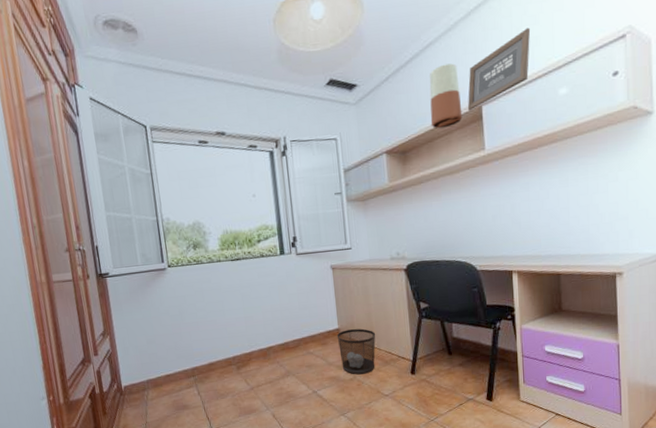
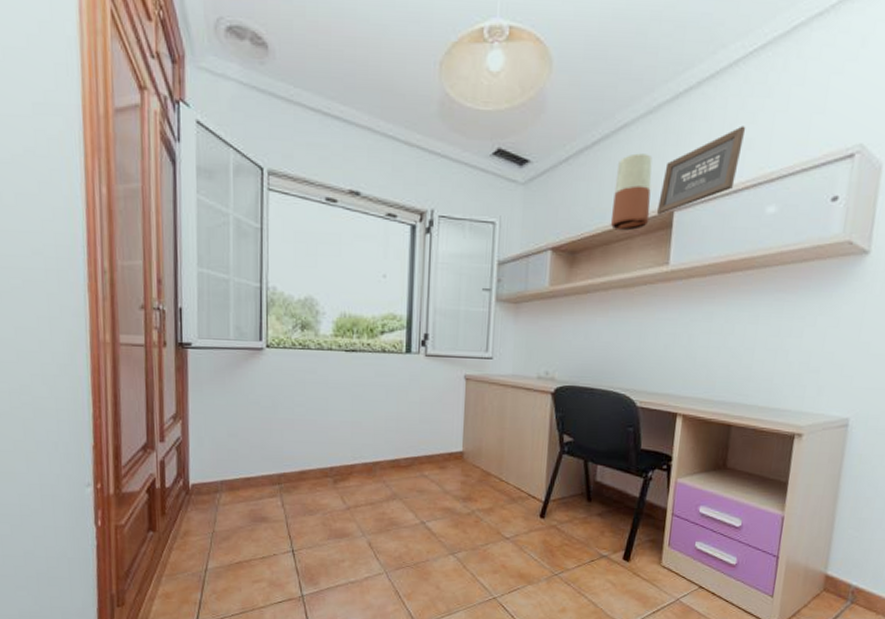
waste bin: present [336,328,376,375] -> none [459,455,506,510]

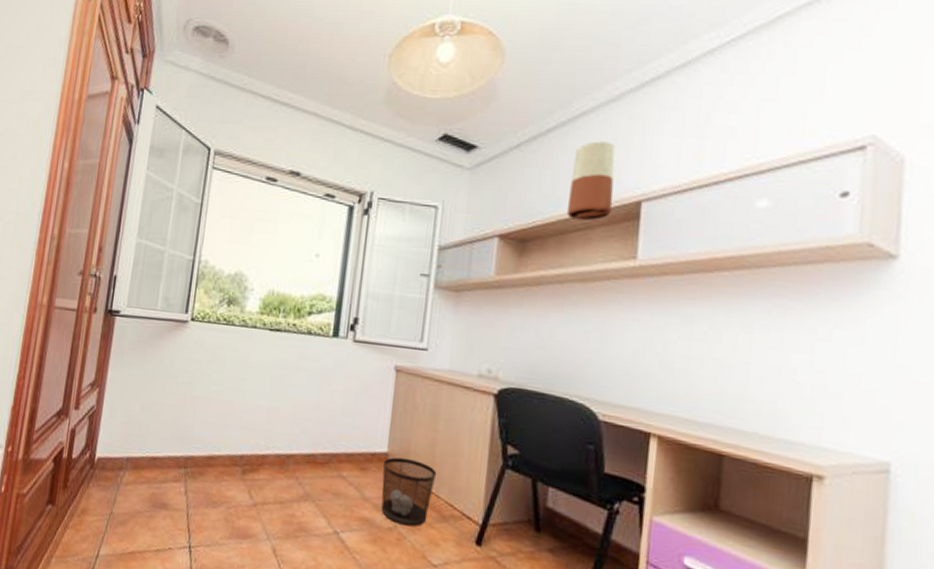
waste bin: none [459,455,506,510] -> present [381,457,437,527]
picture frame: present [656,126,746,215] -> none [620,115,726,206]

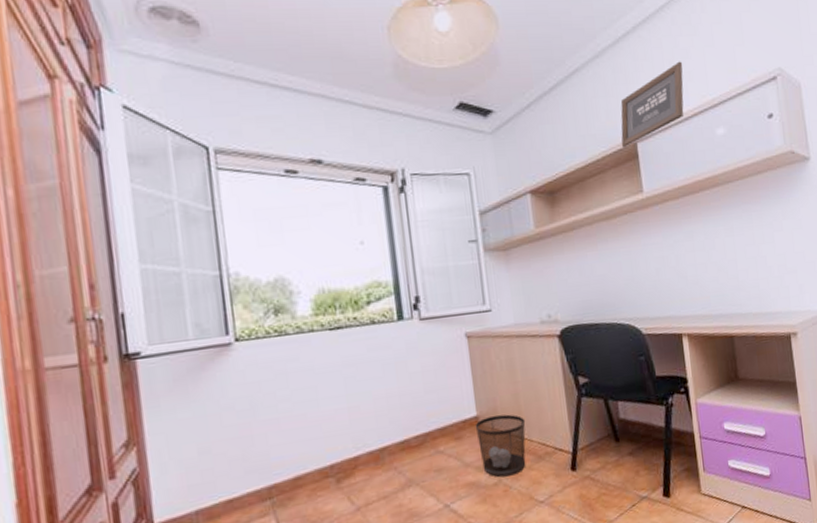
vase: present [566,141,615,221] -> none [577,94,617,167]
picture frame: none [620,115,726,206] -> present [620,61,684,148]

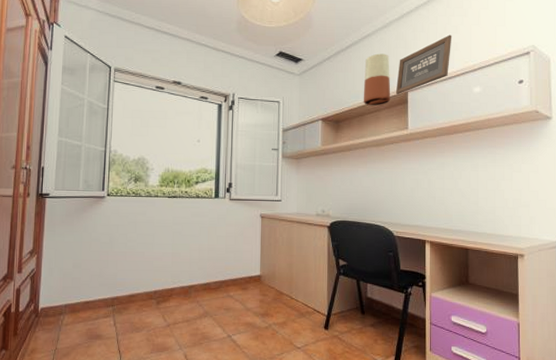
waste bin: present [475,414,526,477] -> none [257,278,295,324]
vase: none [577,94,617,167] -> present [363,53,391,106]

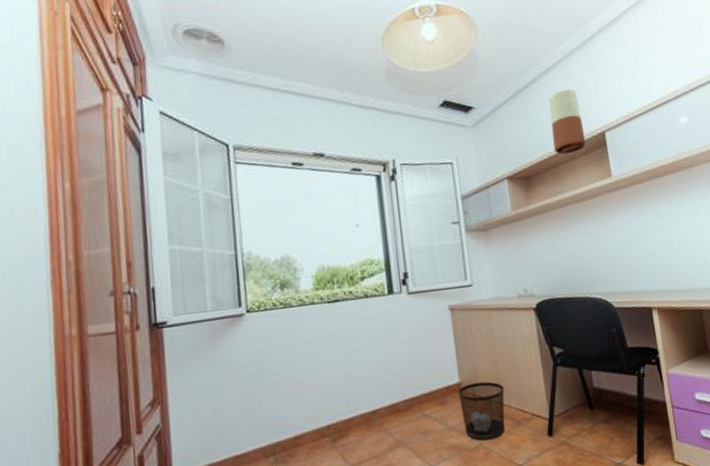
waste bin: none [257,278,295,324] -> present [457,381,505,441]
picture frame: present [395,34,452,95] -> none [589,58,649,137]

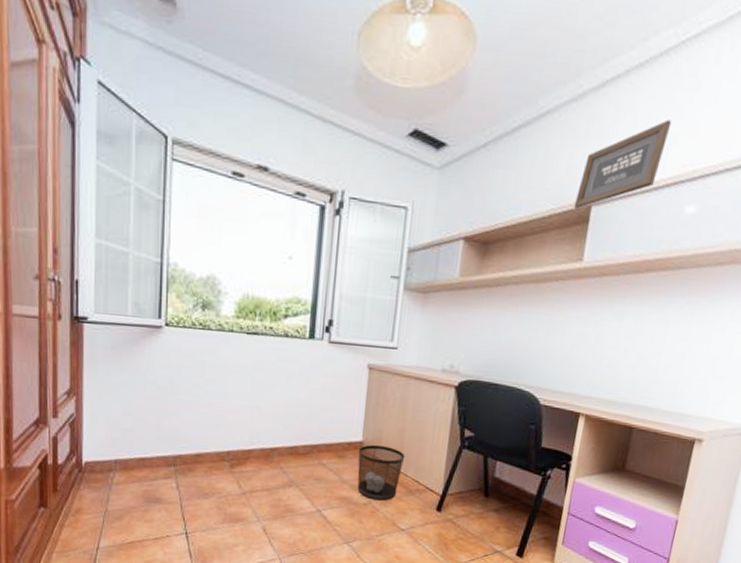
vase: present [549,89,586,155] -> none [525,142,574,224]
picture frame: none [589,58,649,137] -> present [573,119,672,209]

